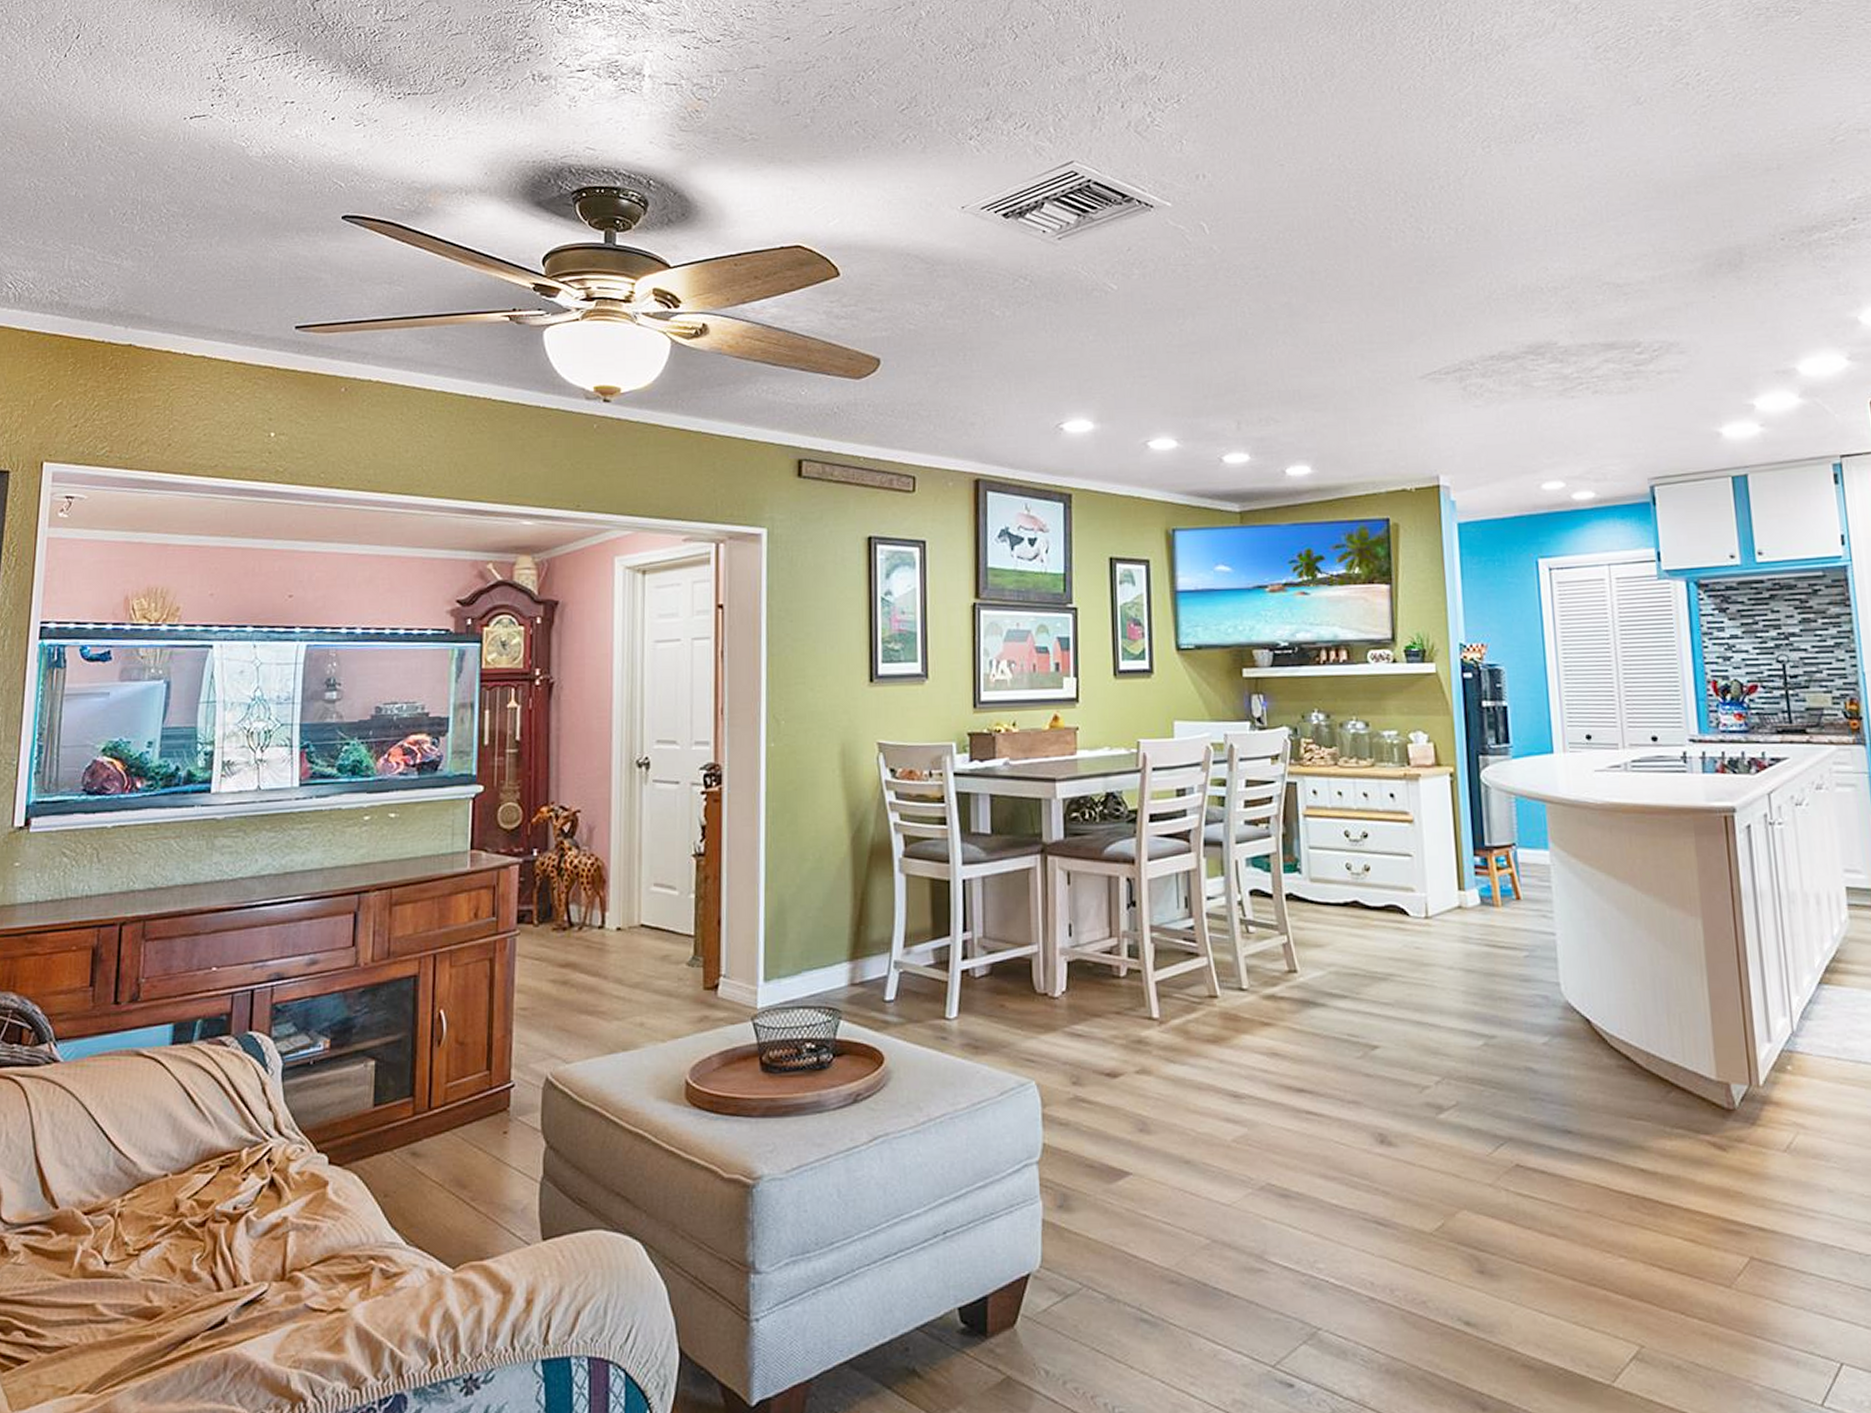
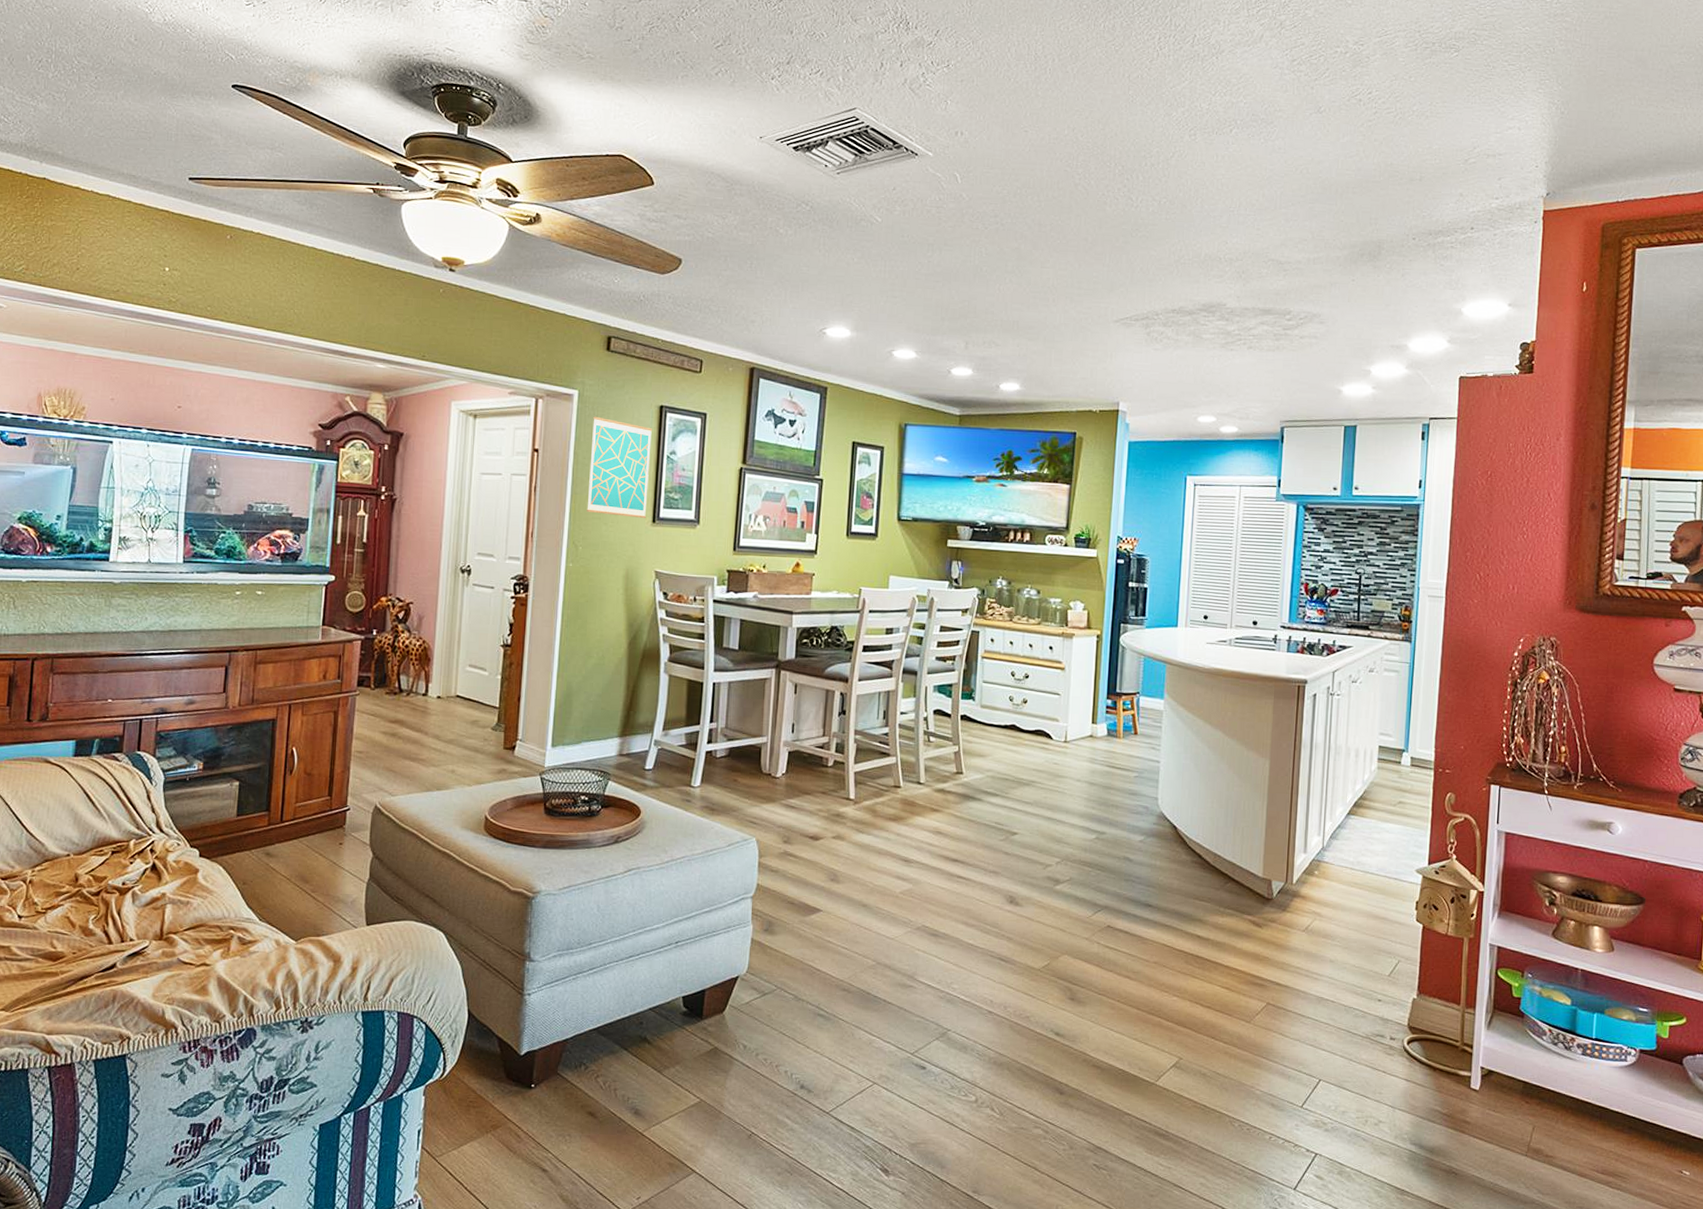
wall art: none [787,558,862,678] -> present [587,416,653,518]

